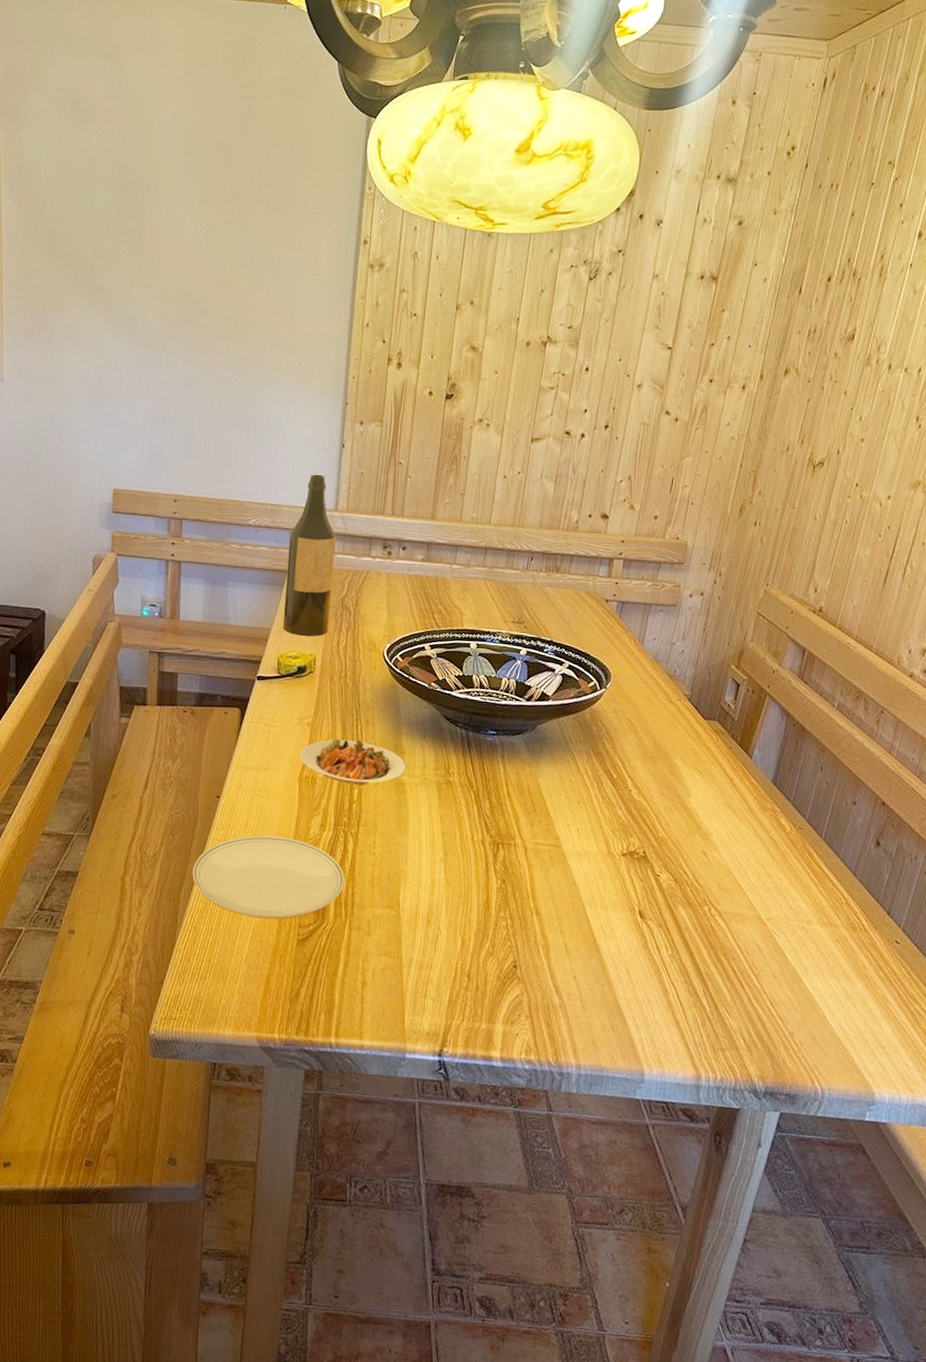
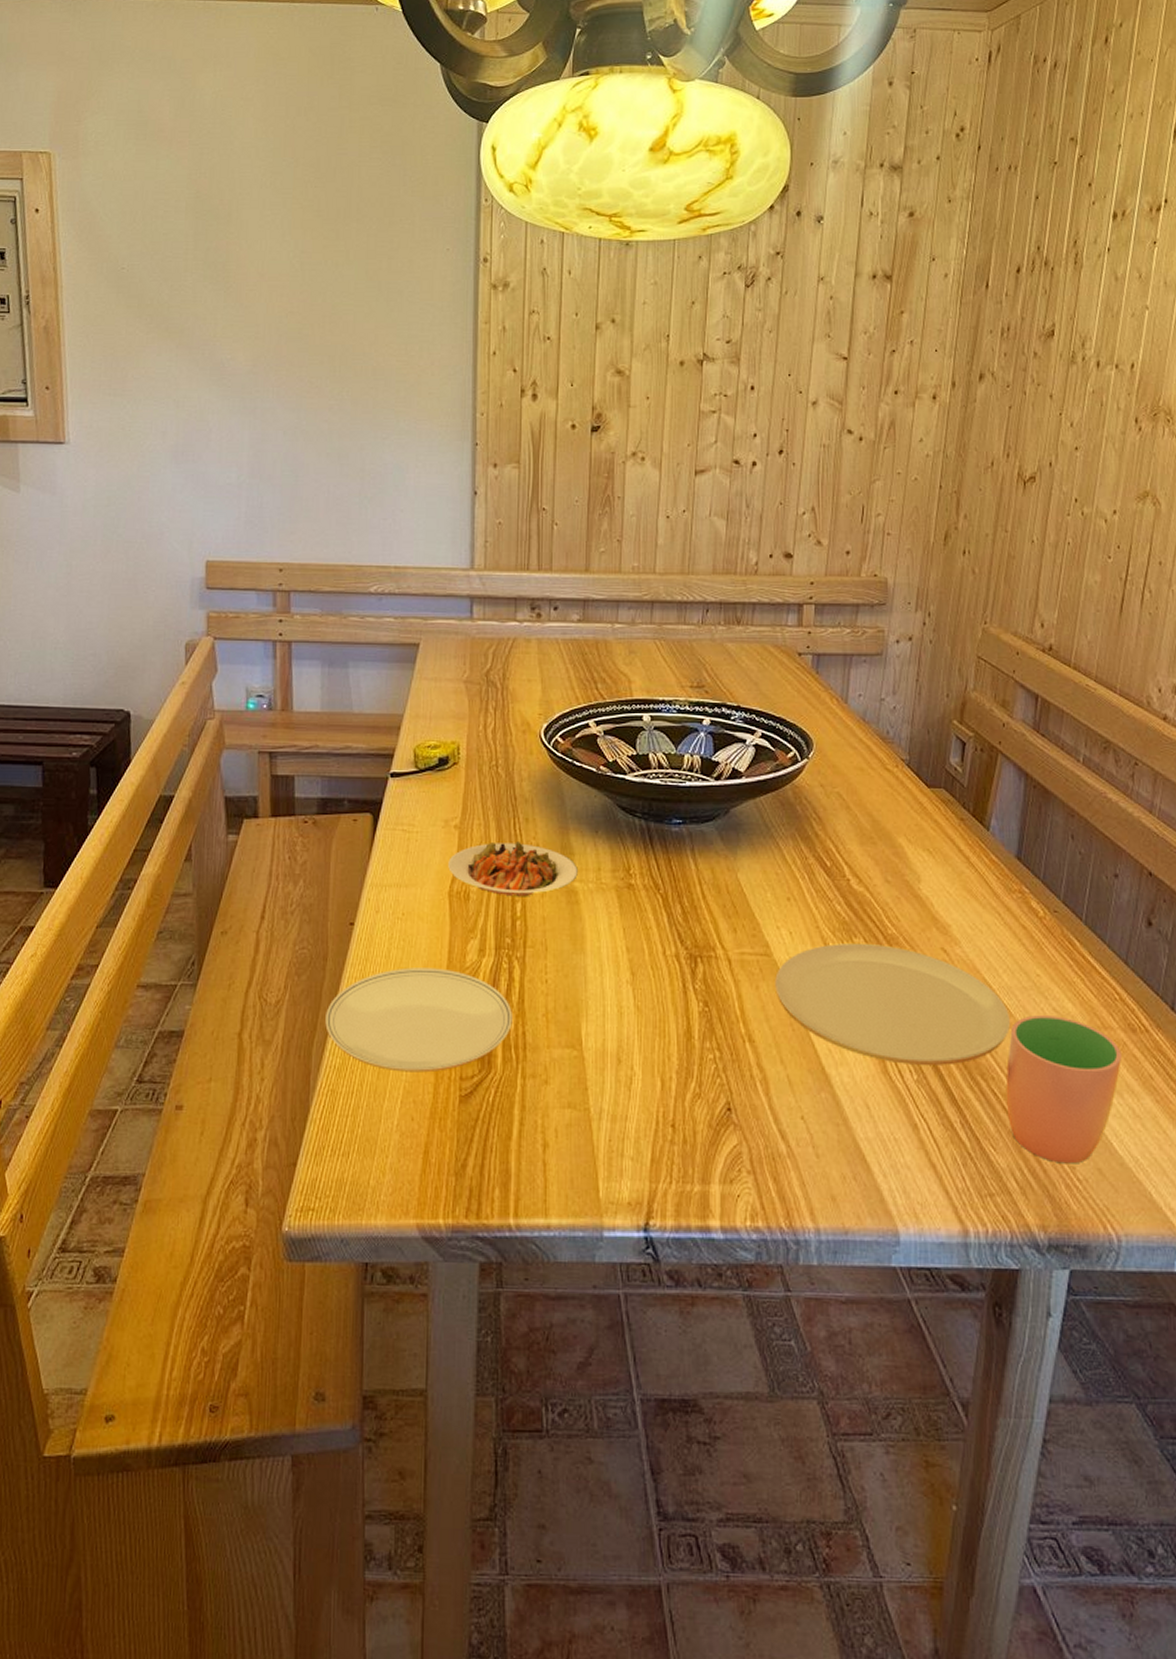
wine bottle: present [283,474,337,636] -> none [417,528,475,720]
plate: none [561,841,754,945] -> present [775,944,1011,1065]
cup: none [742,910,842,1031] -> present [1005,1015,1122,1164]

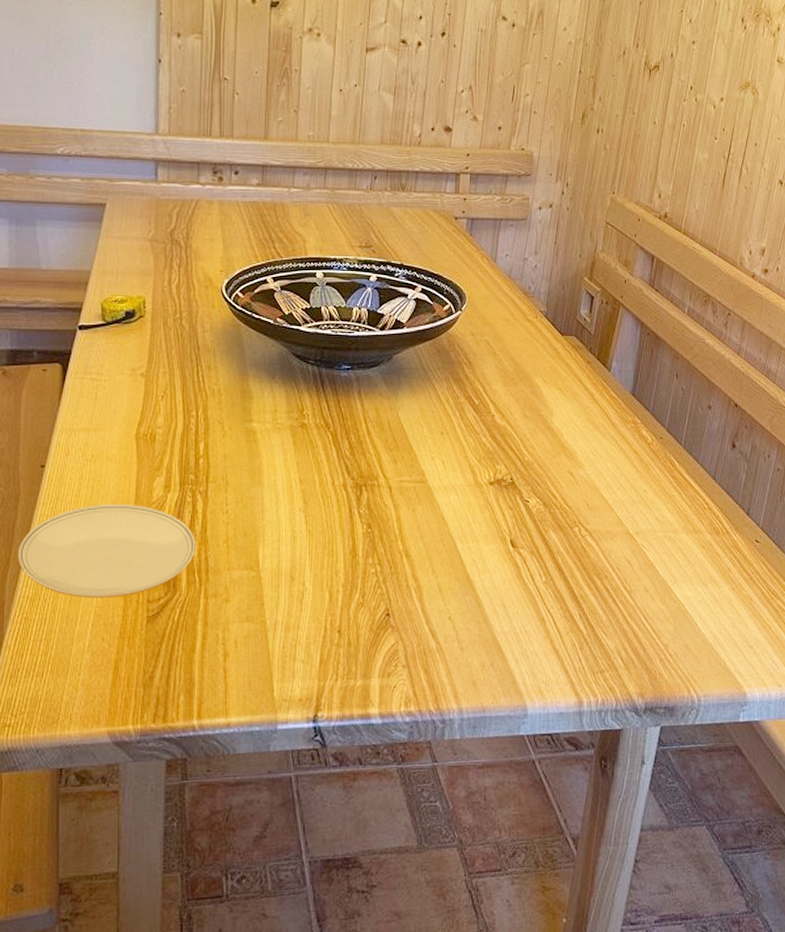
salad: present [448,842,578,897] -> none [135,388,256,438]
plate: present [775,944,1011,1065] -> none [429,470,622,569]
cup: present [1005,1015,1122,1164] -> none [616,524,707,643]

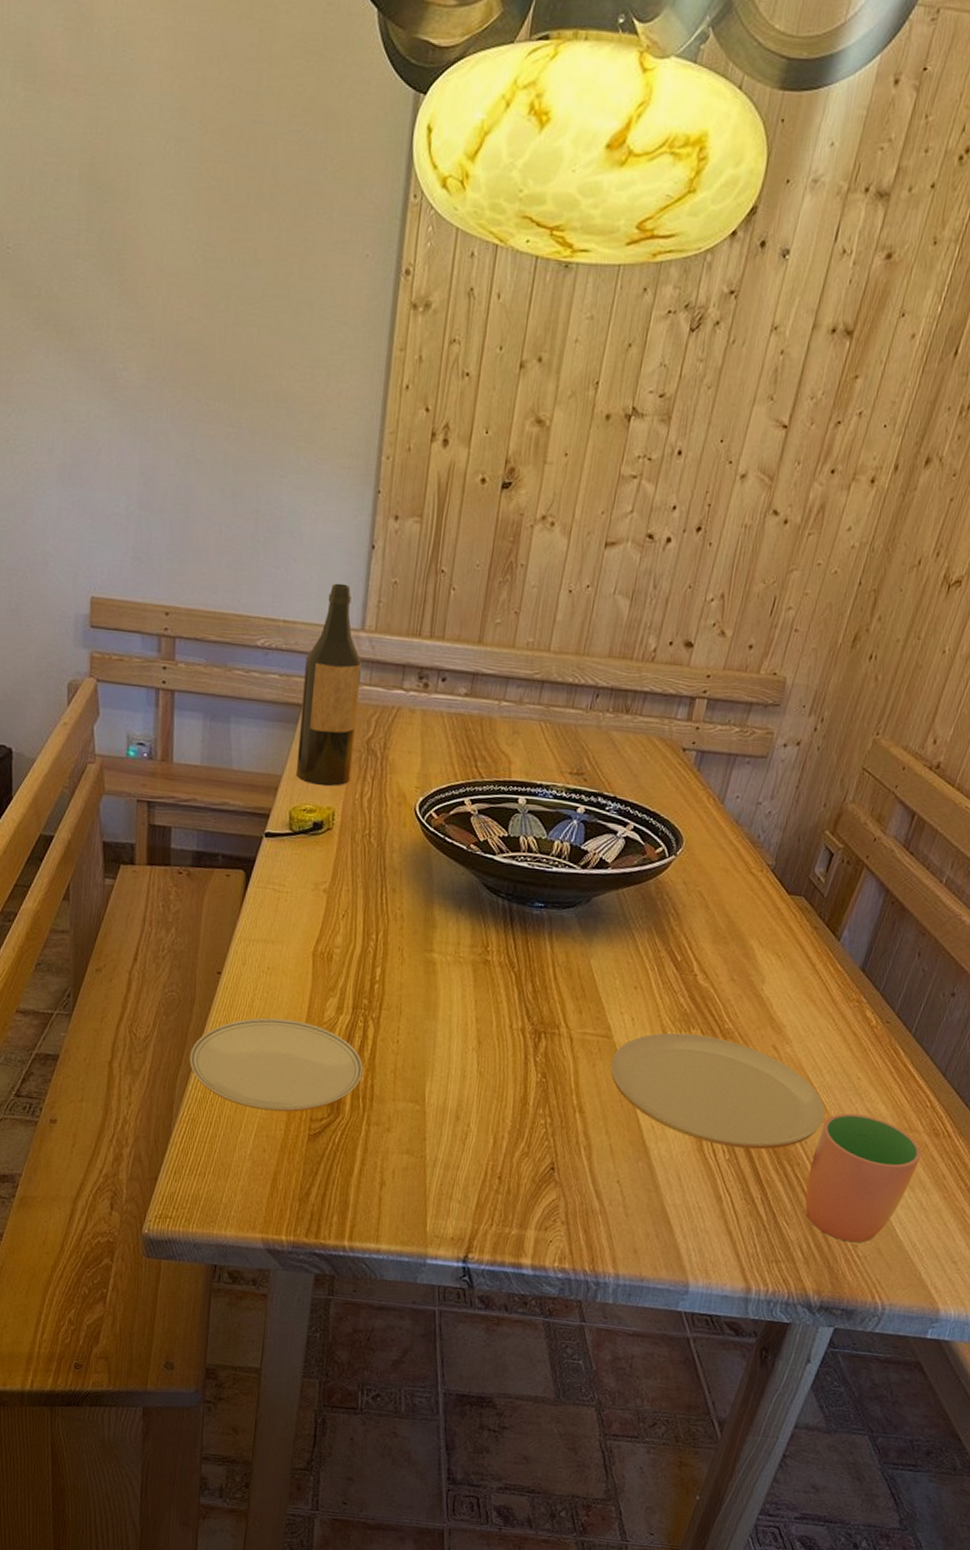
wine bottle: none [104,94,159,276] -> present [296,583,363,786]
plate: none [429,470,622,569] -> present [610,1032,825,1150]
cup: none [616,524,707,643] -> present [805,1113,922,1243]

